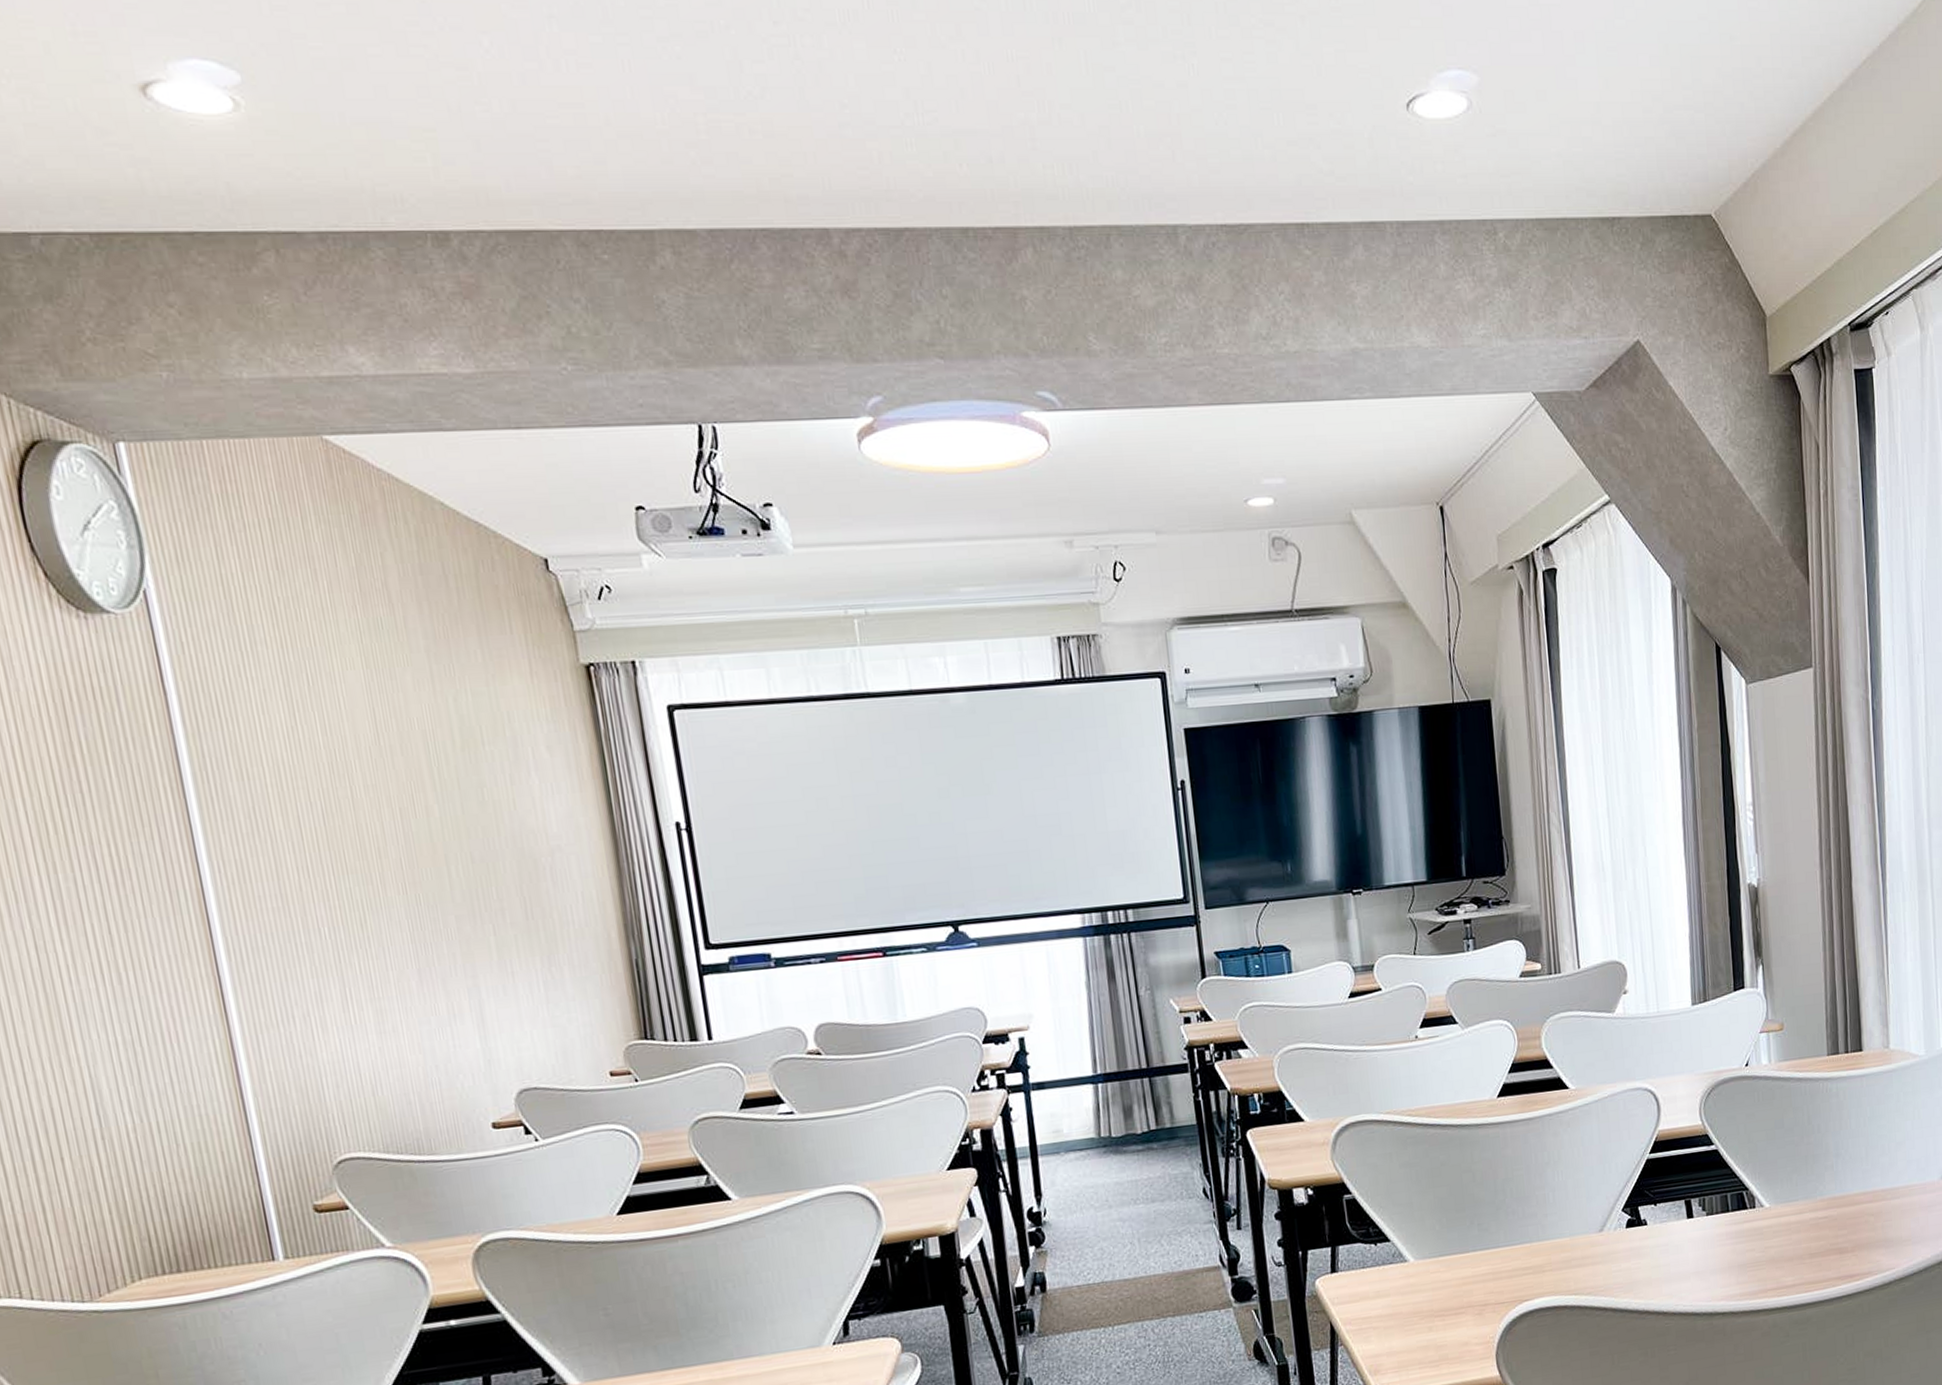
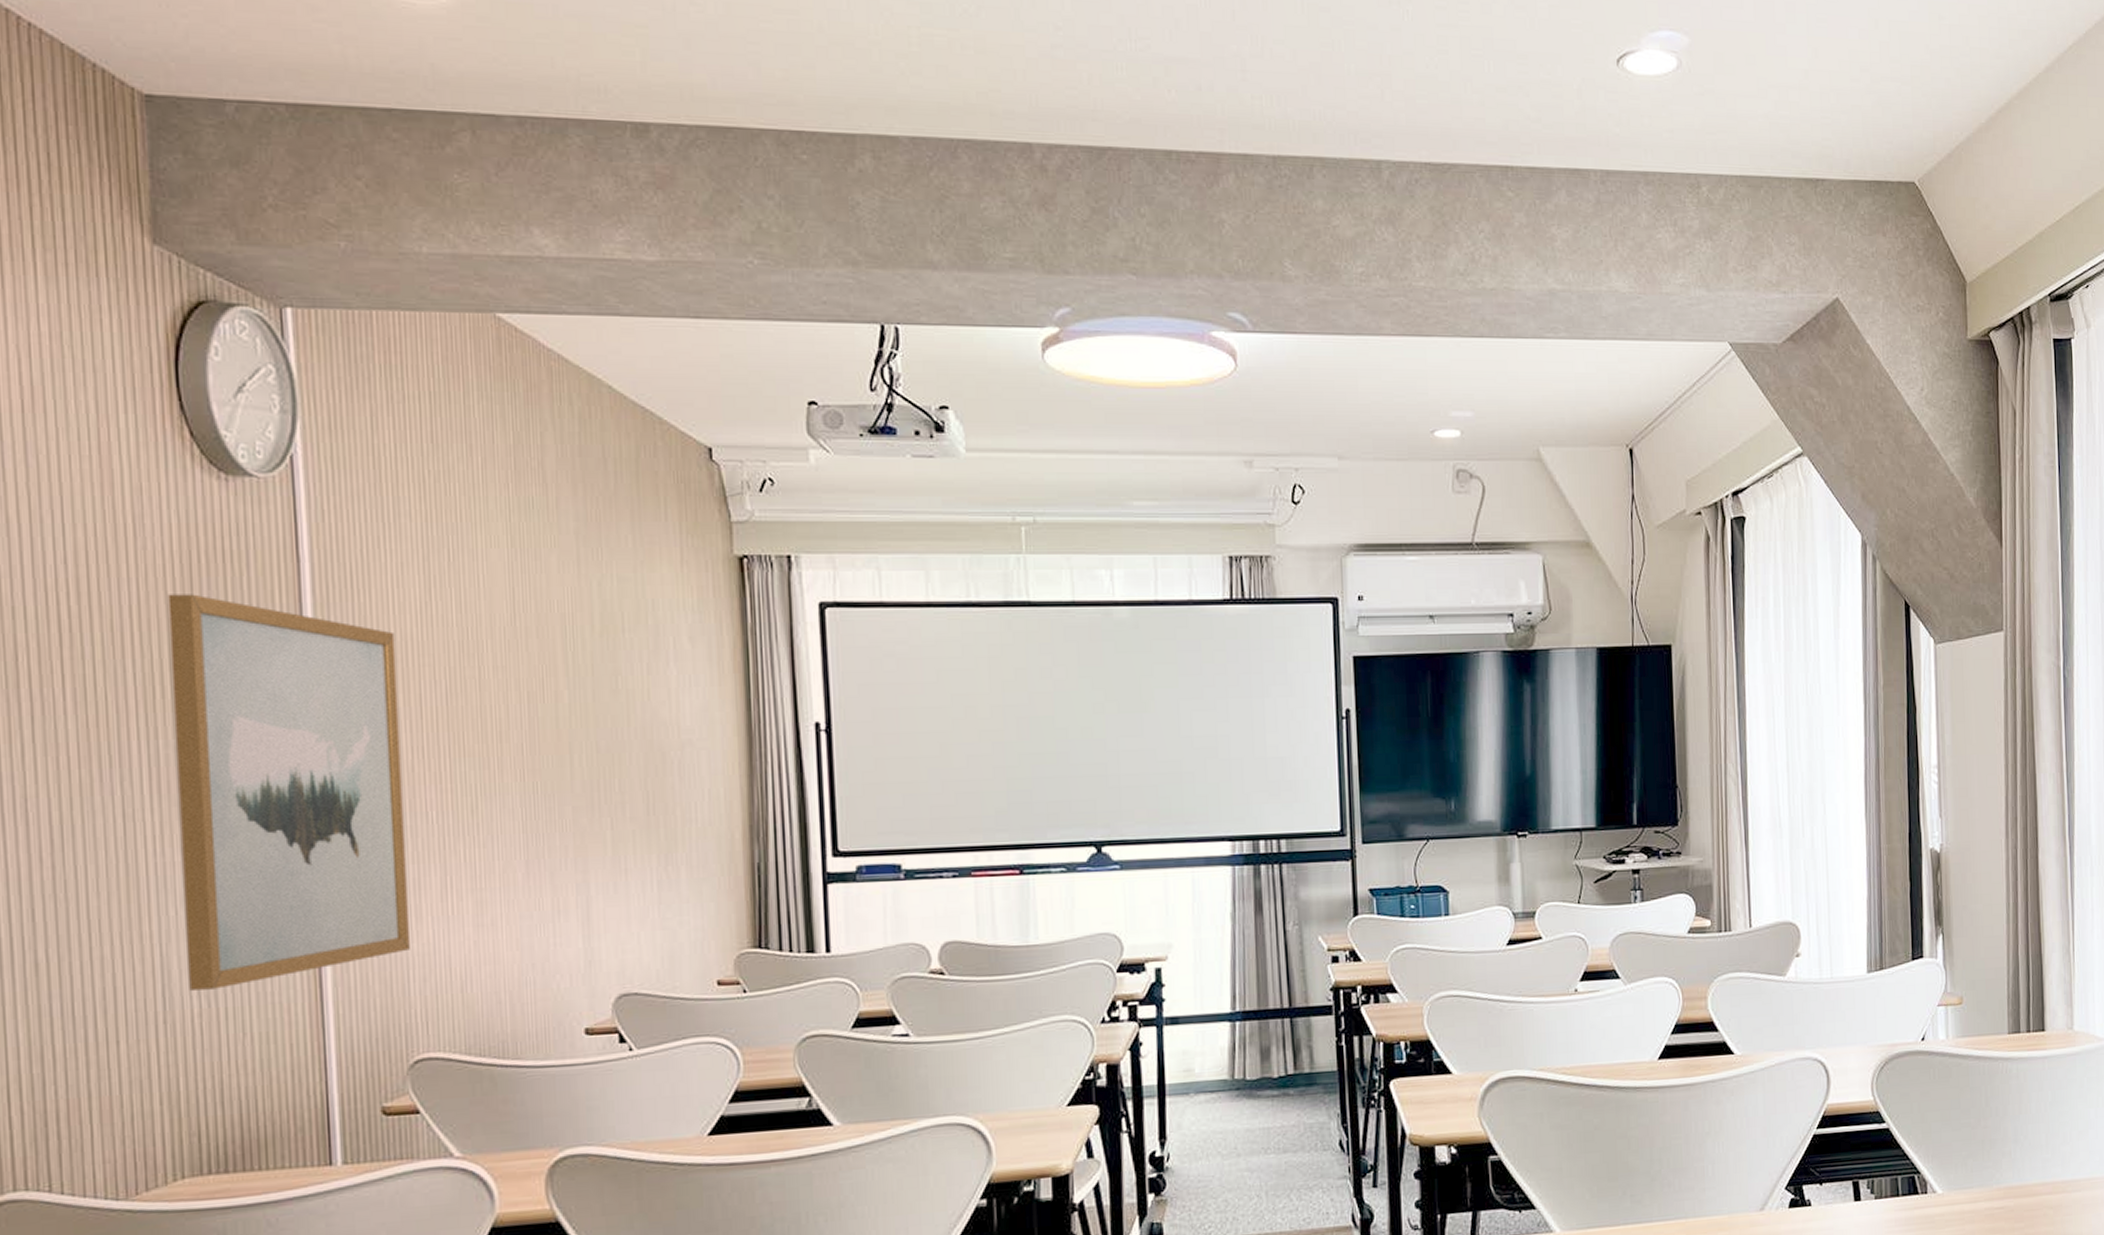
wall art: none [46,731,320,1108] -> present [168,594,410,991]

